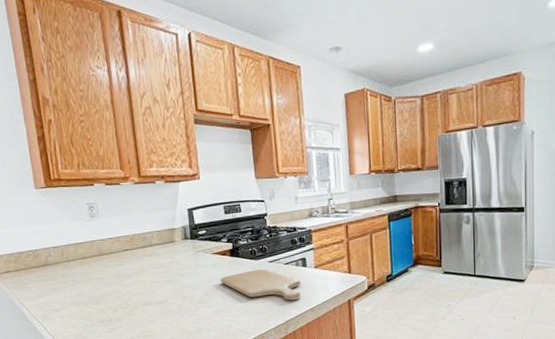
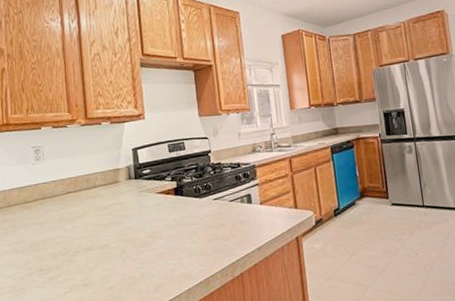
chopping board: present [220,268,301,301] -> none [164,207,247,240]

